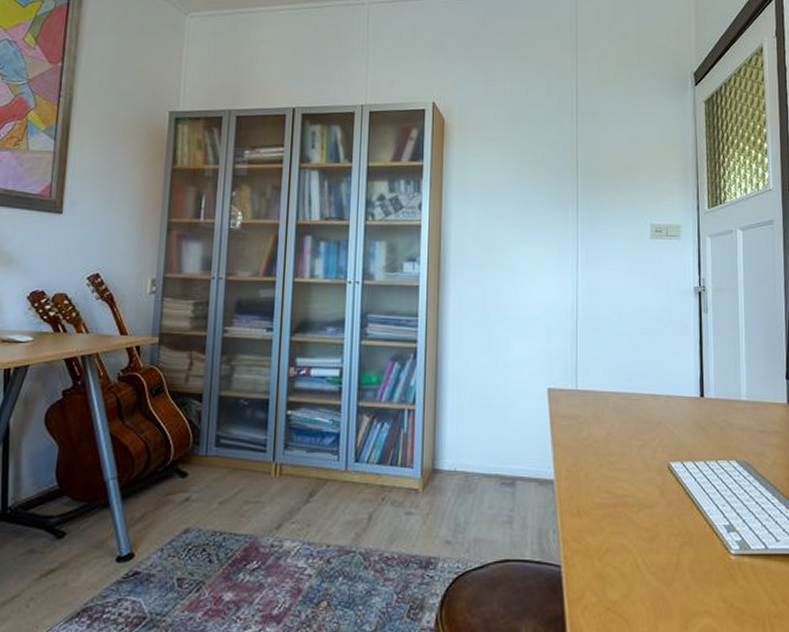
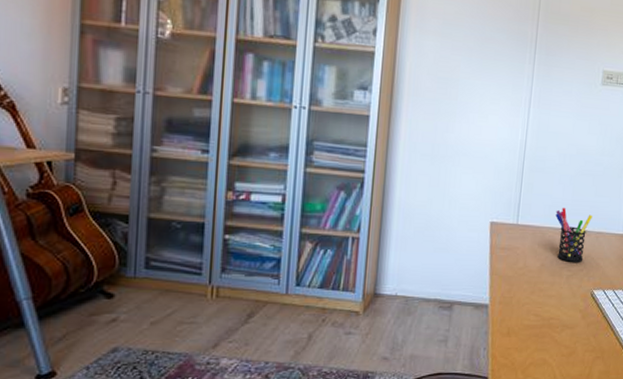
pen holder: none [617,369,659,430] -> present [555,207,593,262]

